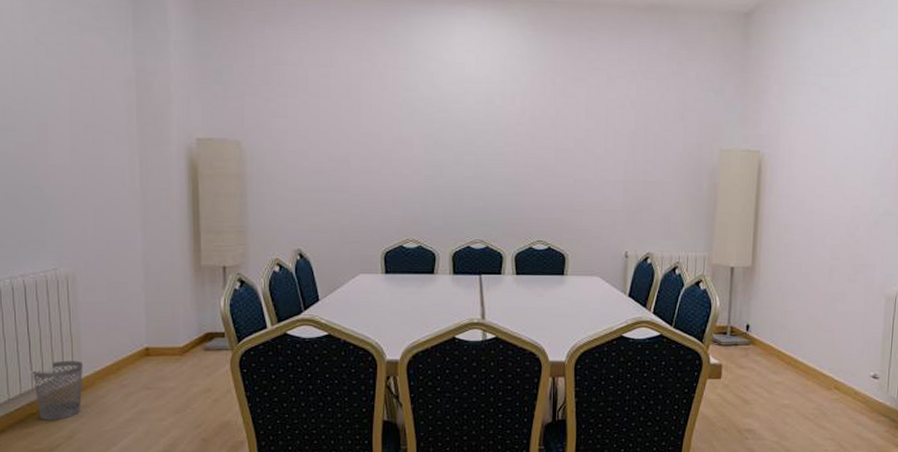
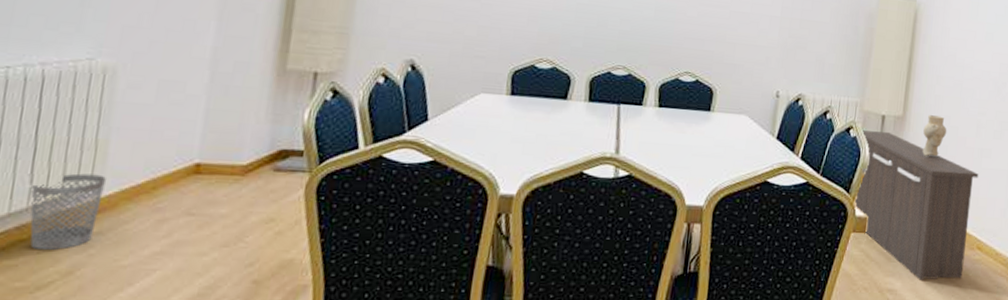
storage cabinet: none [708,282,833,421] -> present [854,130,979,281]
decorative vase: none [774,262,799,304] -> present [922,114,947,157]

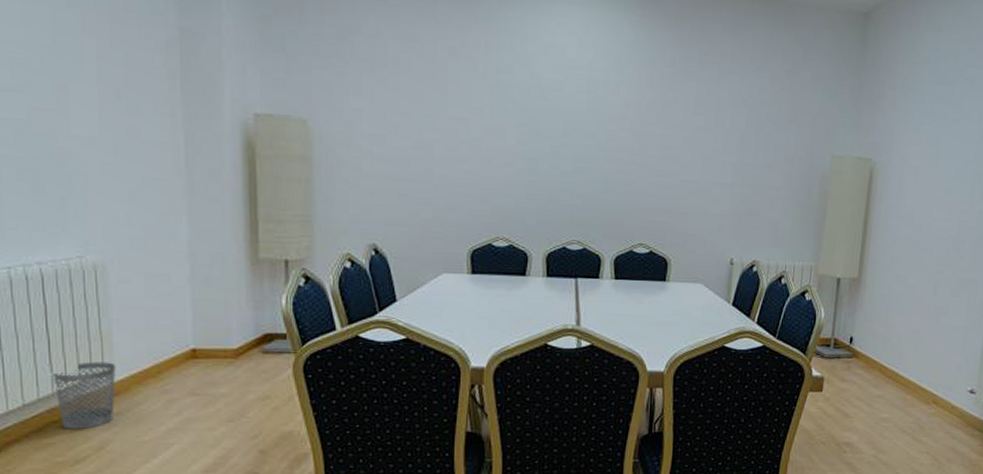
storage cabinet: present [854,130,979,281] -> none [811,293,935,435]
decorative vase: present [922,114,947,157] -> none [878,275,904,317]

